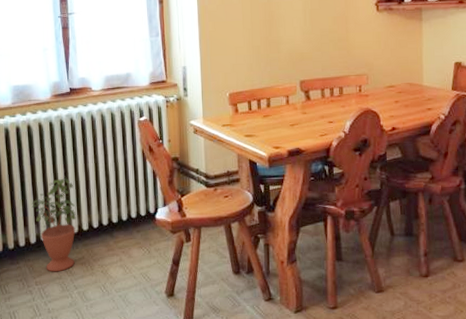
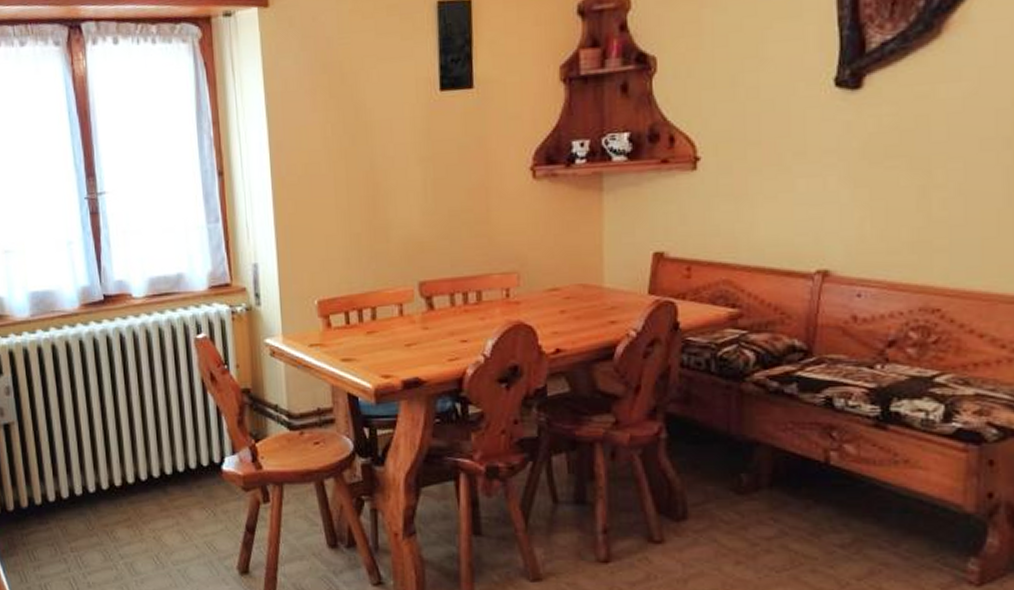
potted plant: present [31,176,76,272] -> none [61,412,119,536]

